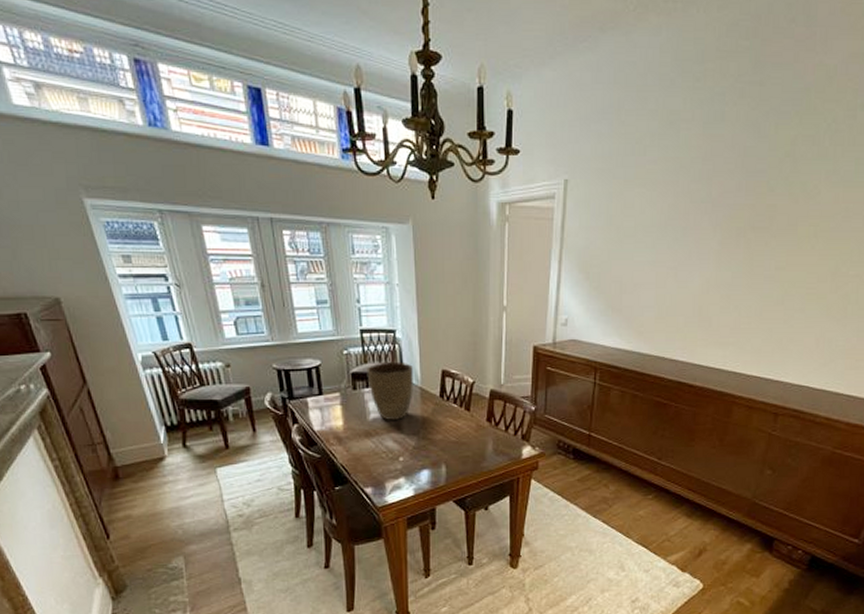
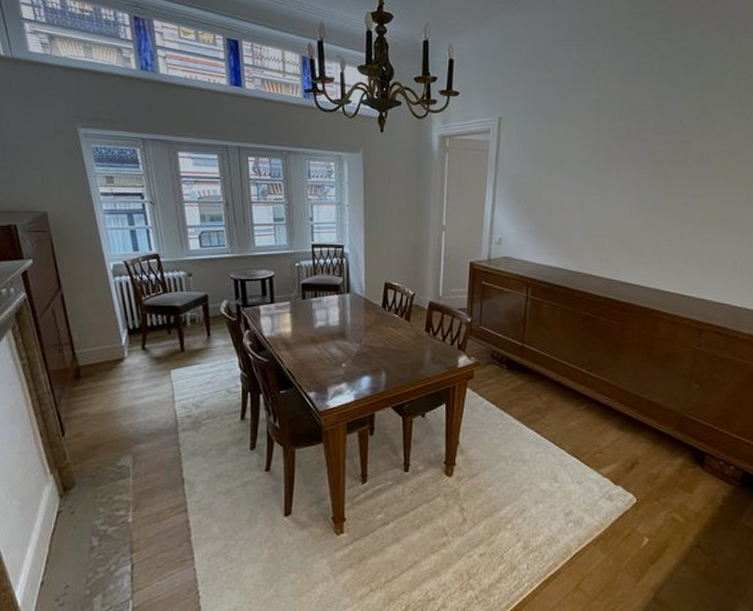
vase: present [366,361,415,420] -> none [316,274,359,328]

